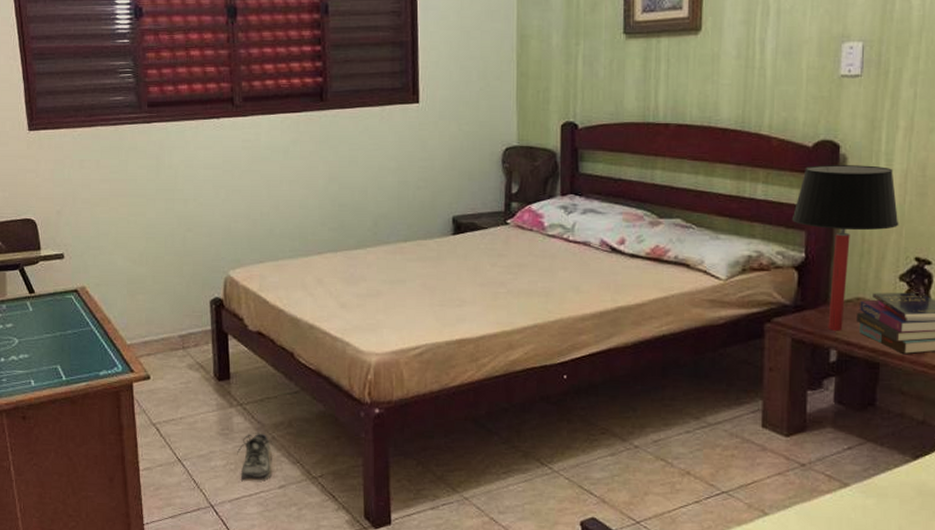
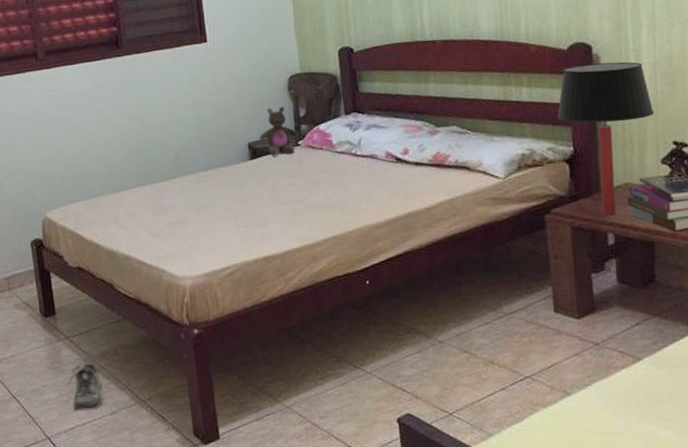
stuffed bear: none [465,180,507,234] -> present [259,106,298,157]

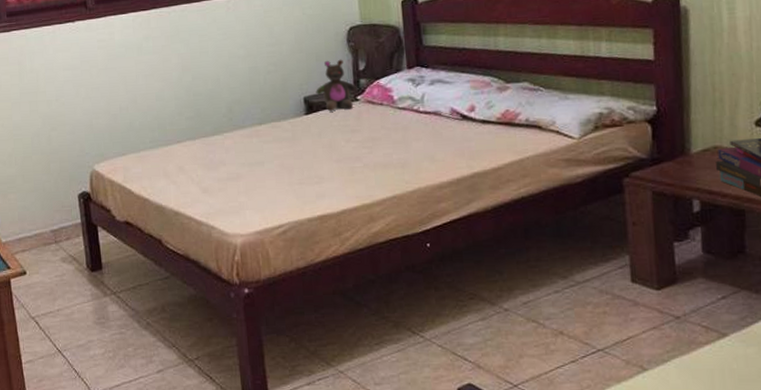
athletic shoe: present [68,362,103,411] -> none [114,318,149,367]
table lamp: present [556,61,655,216] -> none [639,15,749,181]

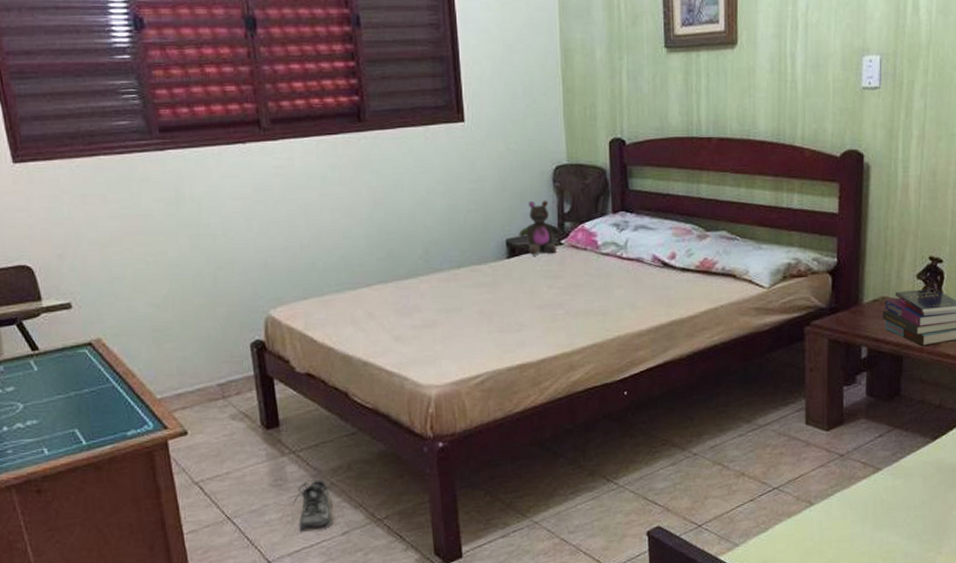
athletic shoe: none [114,318,149,367] -> present [293,478,334,532]

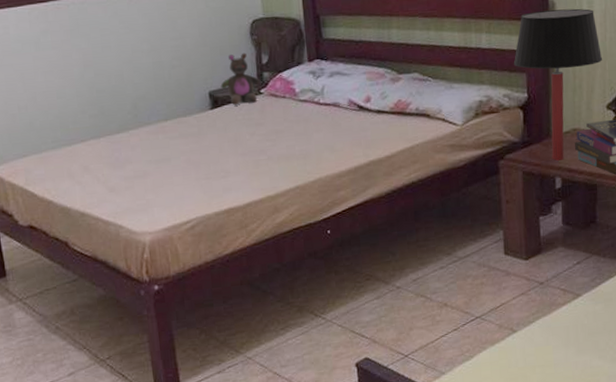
athletic shoe: present [293,478,334,532] -> none [22,324,59,374]
table lamp: none [824,172,916,329] -> present [513,8,603,161]

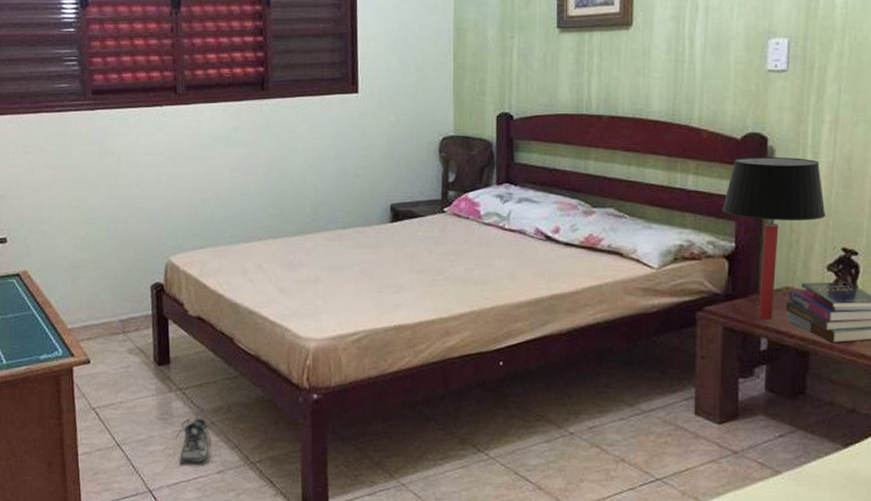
athletic shoe: none [22,324,59,374] -> present [176,416,213,466]
stuffed bear: present [220,52,260,106] -> none [403,169,444,221]

